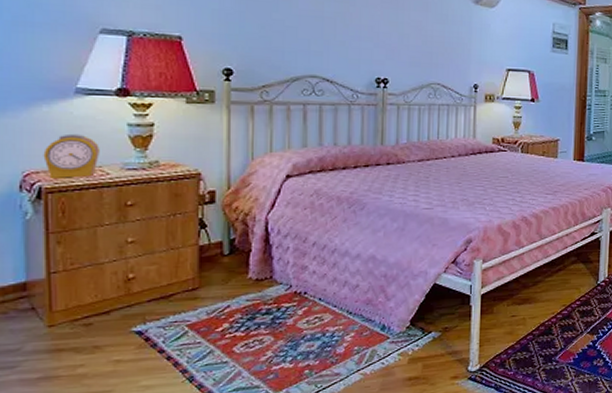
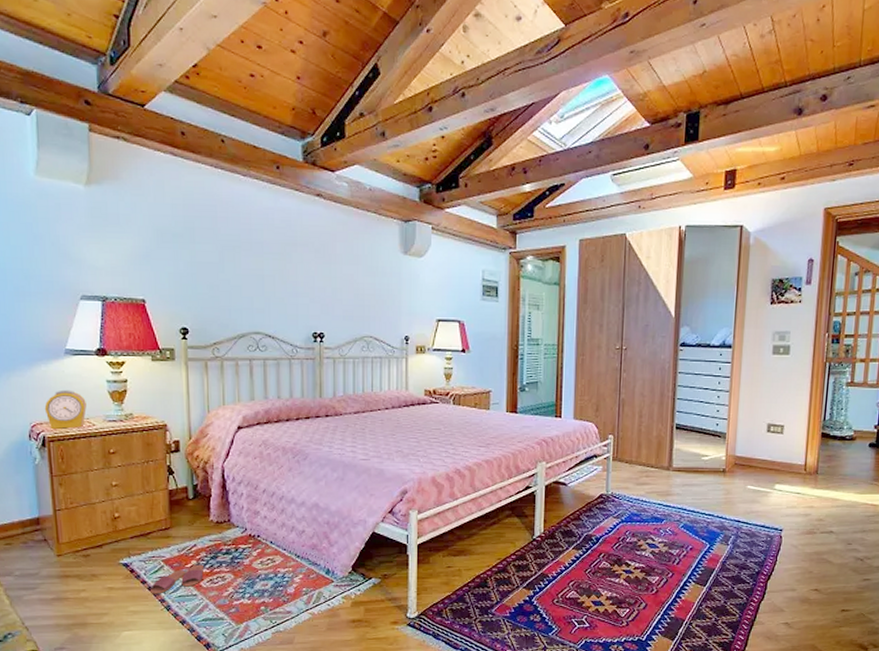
slippers: none [170,327,238,365] -> present [150,564,204,594]

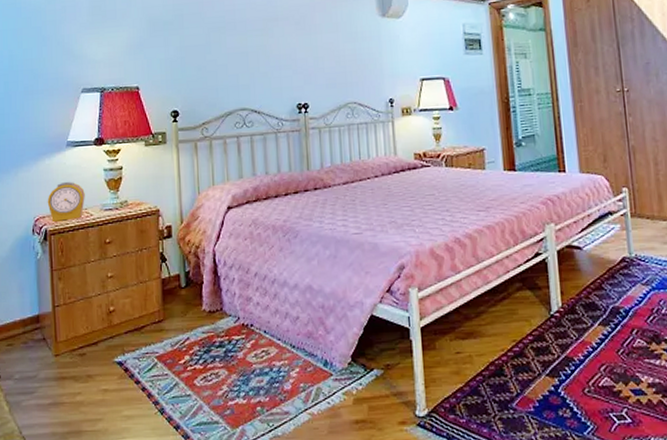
slippers: present [150,564,204,594] -> none [144,360,197,396]

